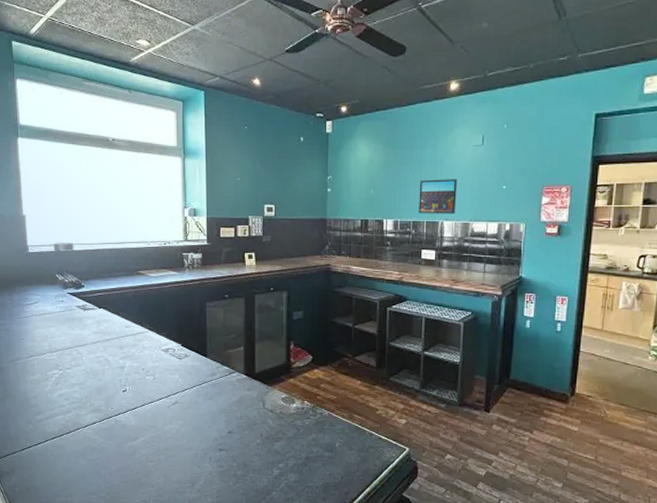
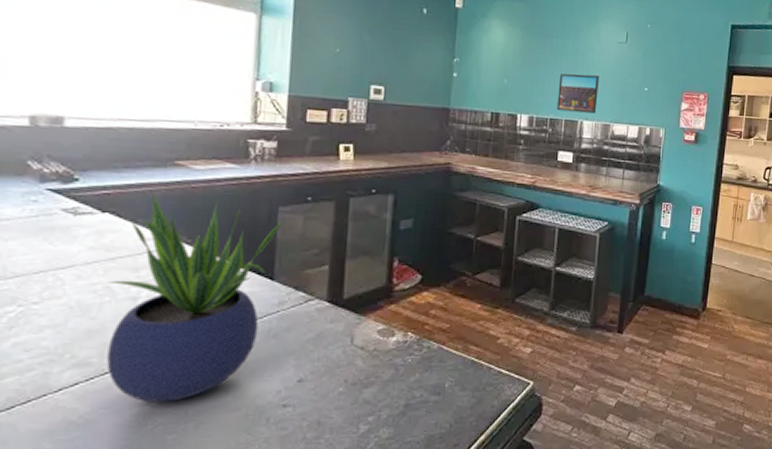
potted plant: none [105,294,211,440] -> present [106,193,285,403]

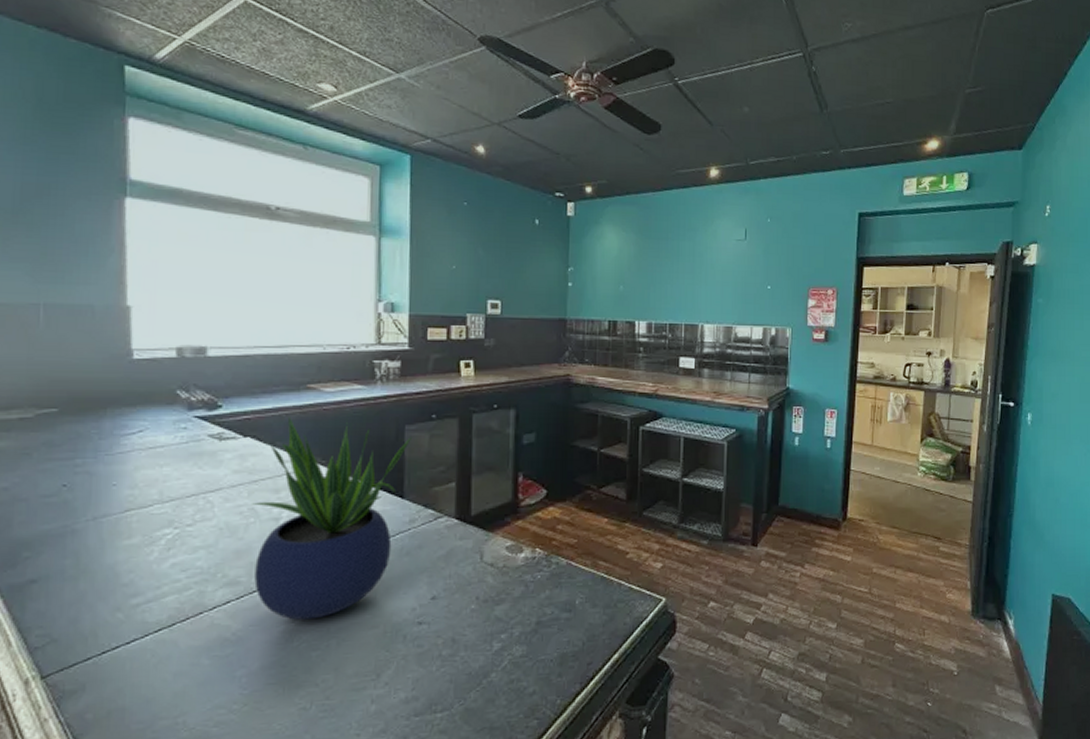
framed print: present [557,73,599,114] -> none [676,276,718,316]

